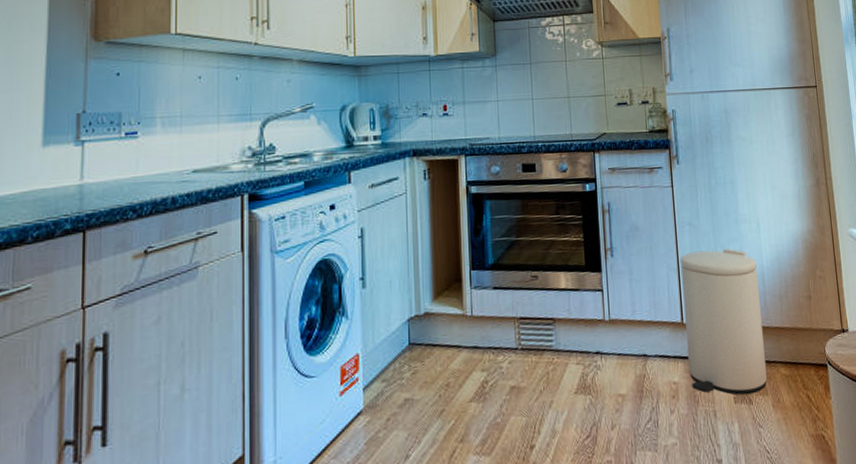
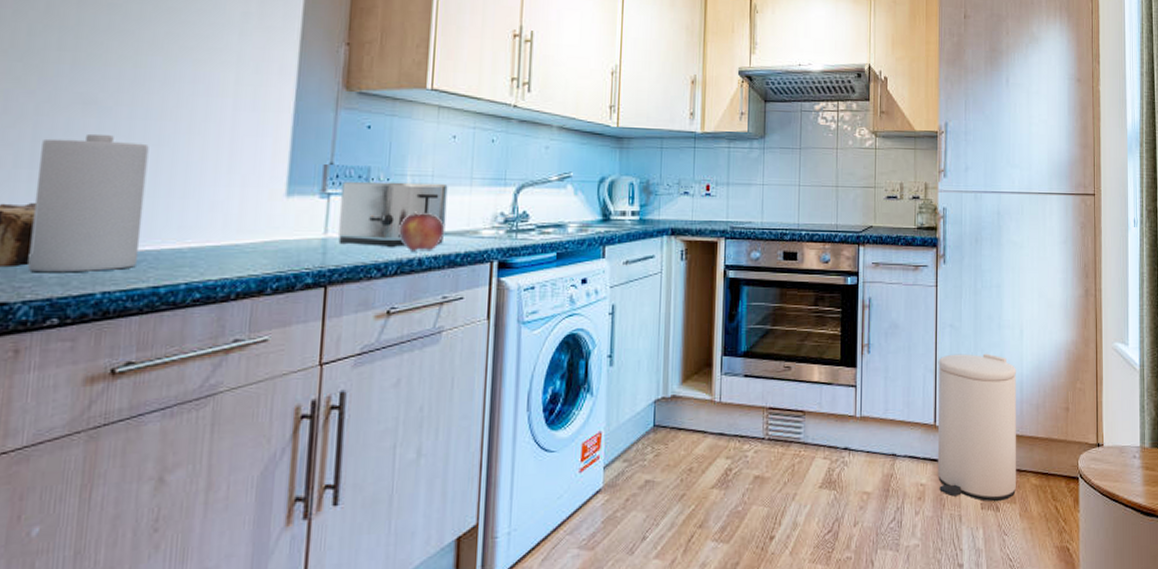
toaster: none [93,122,196,190] -> present [337,181,448,248]
fruit: none [152,152,196,191] -> present [398,211,445,252]

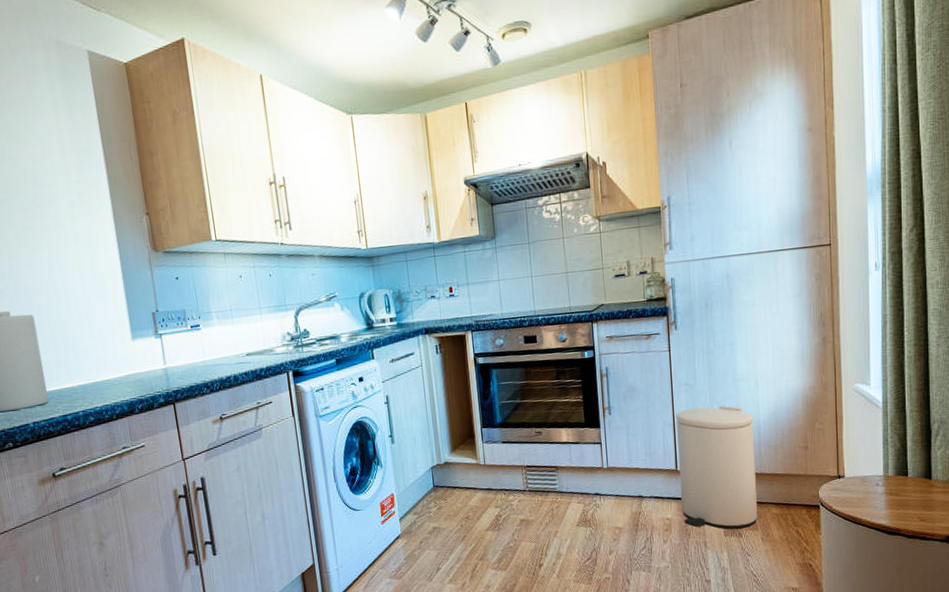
toaster: present [337,181,448,248] -> none [167,315,249,372]
fruit: present [398,211,445,252] -> none [215,339,249,371]

